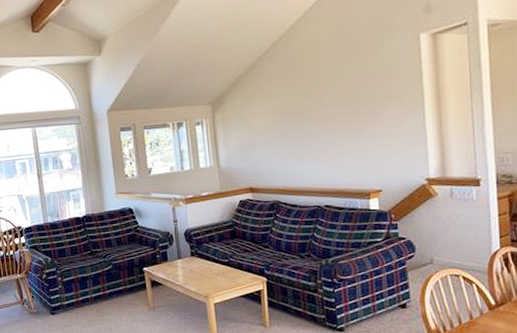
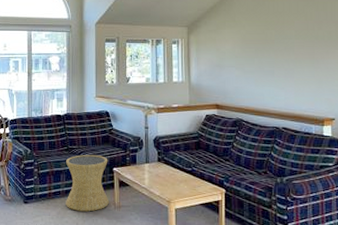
side table: none [91,256,142,317] -> present [66,155,109,212]

